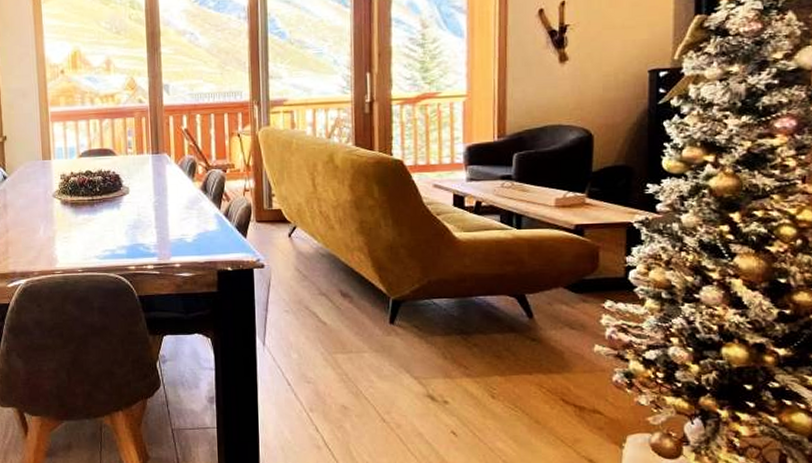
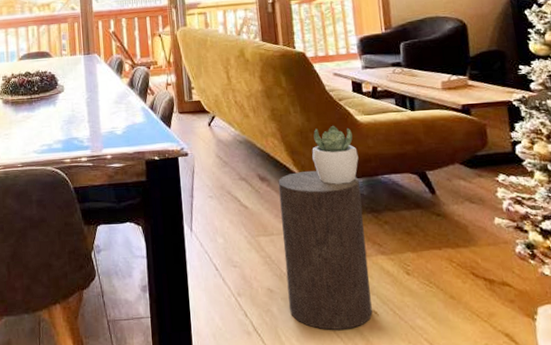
stool: none [361,288,451,448] -> present [278,170,373,330]
succulent plant: none [401,242,452,304] -> present [312,126,359,184]

